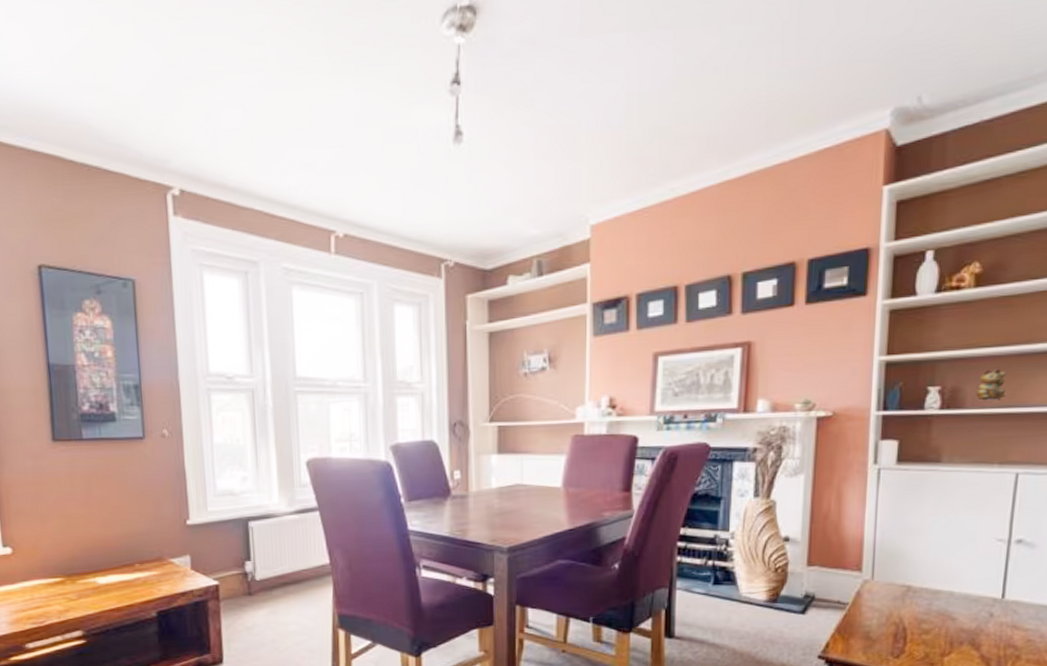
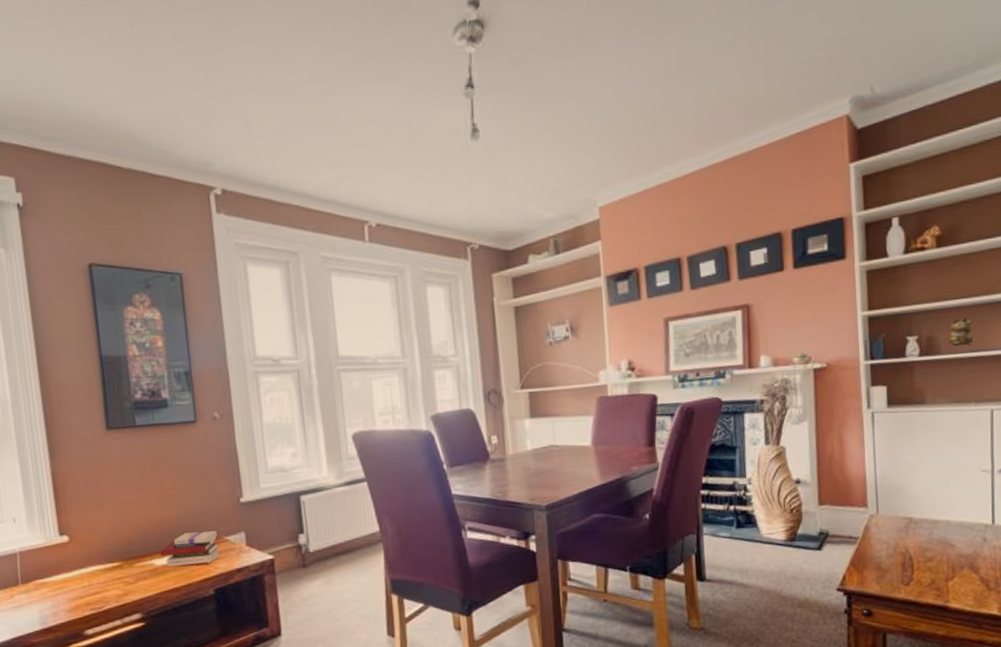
books: none [103,551,164,586] -> present [160,530,221,567]

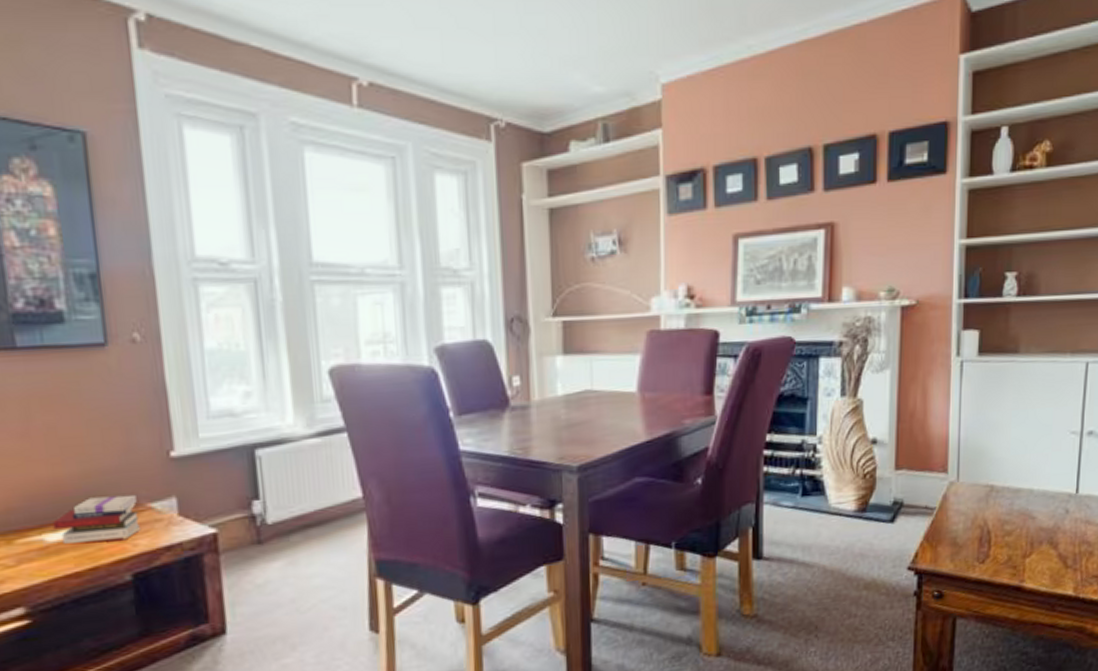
decorative figurine: present [949,317,974,347] -> none [1049,253,1077,287]

